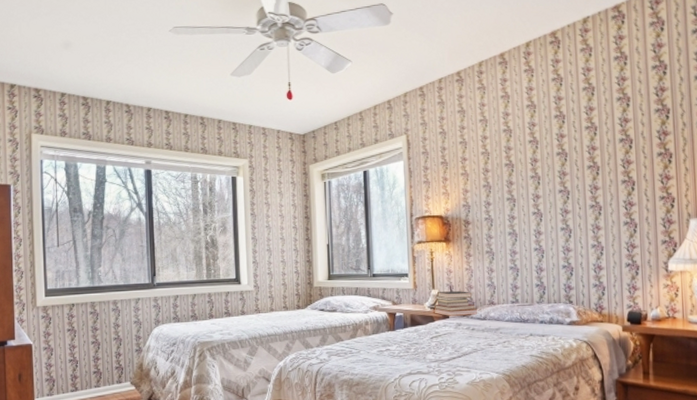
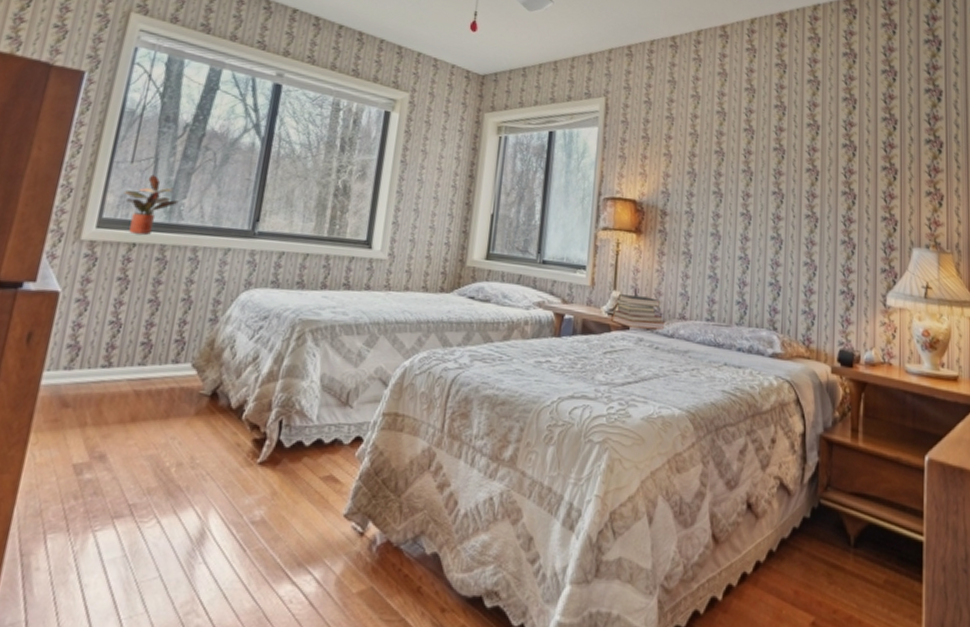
potted plant: none [57,253,97,298] -> present [123,174,179,236]

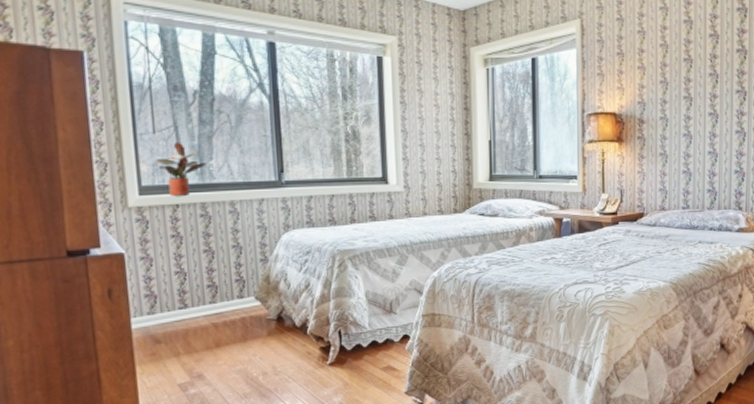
books: present [611,294,665,330] -> none [603,195,648,223]

